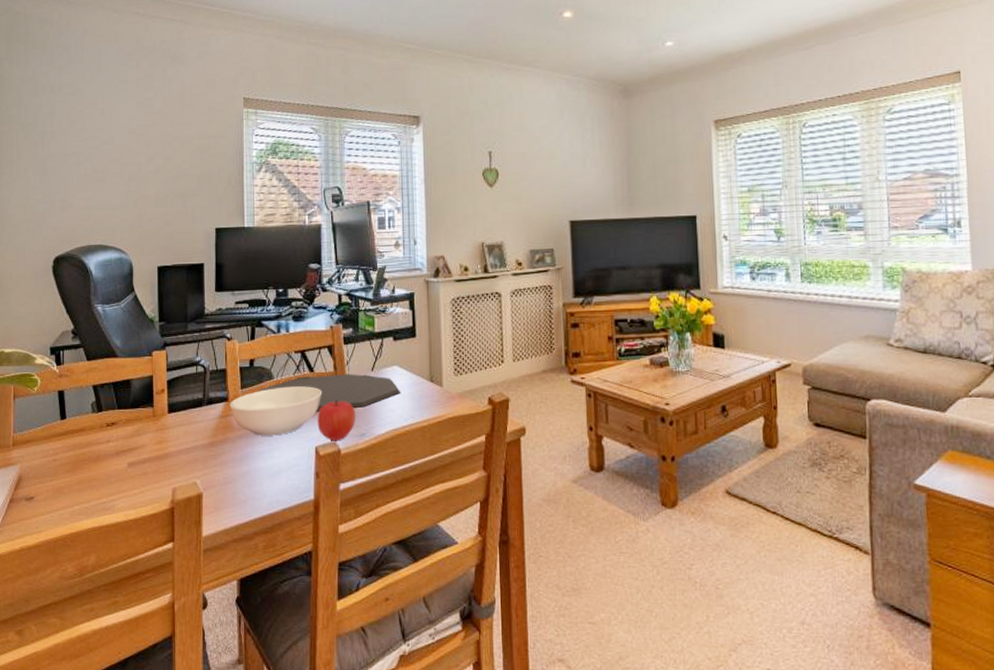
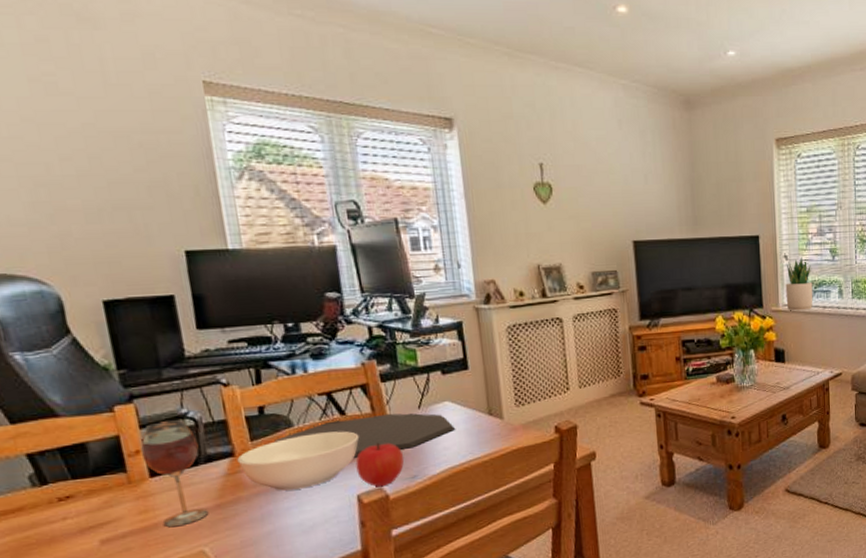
wineglass: none [165,365,204,457] -> present [140,419,209,527]
planter: none [725,238,756,294] -> present [785,257,813,311]

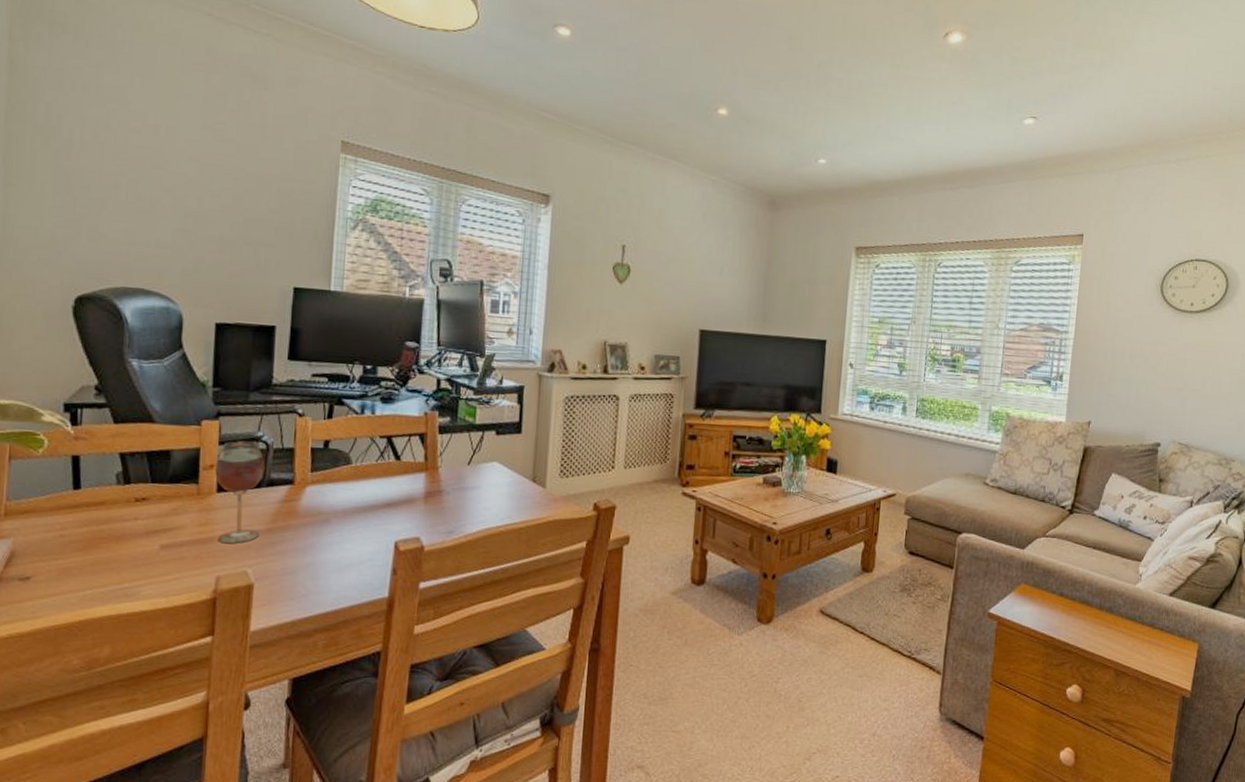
bowl: present [237,431,360,491] -> none [295,473,409,526]
placemat: present [273,413,456,458] -> none [330,465,499,504]
fruit: present [355,442,405,487] -> none [399,492,446,537]
planter: present [785,257,813,311] -> none [846,367,877,423]

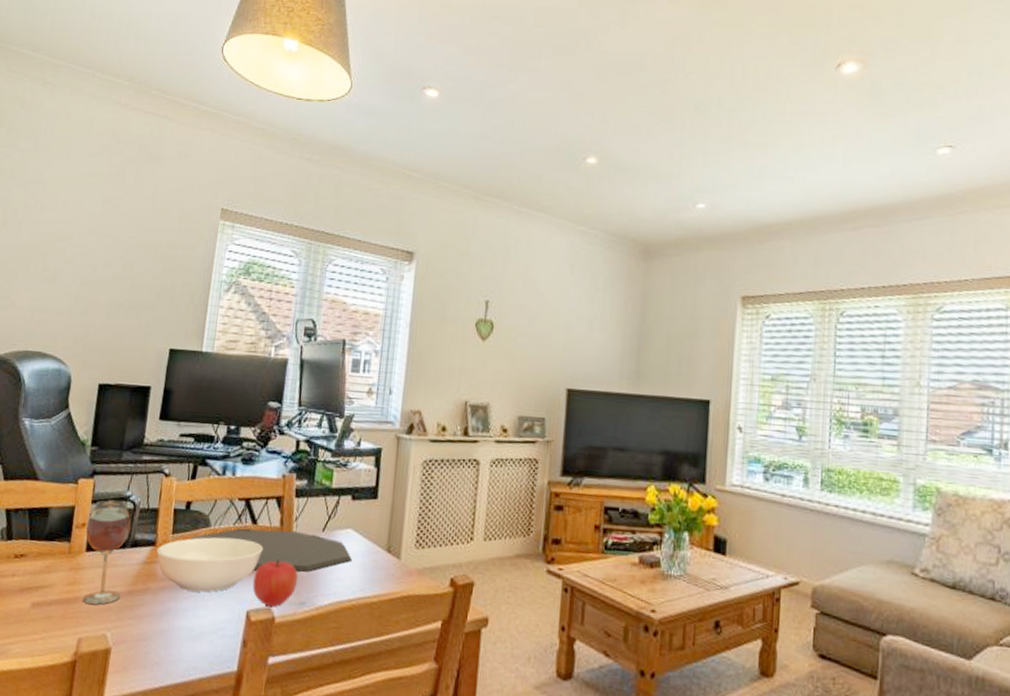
bowl: none [295,473,409,526] -> present [156,537,264,592]
placemat: none [330,465,499,504] -> present [190,529,353,572]
fruit: none [399,492,446,537] -> present [252,559,299,608]

